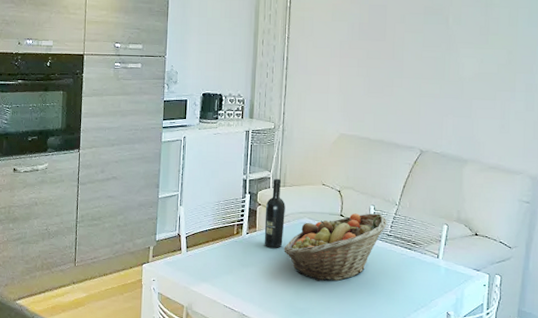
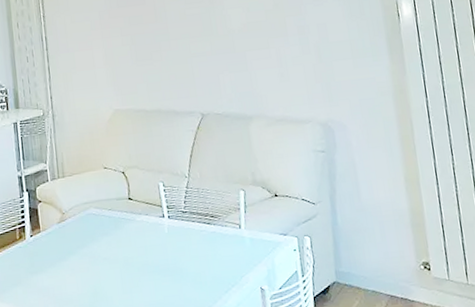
wine bottle: present [264,178,285,249] -> none [46,169,72,249]
fruit basket: present [284,213,387,282] -> none [73,190,180,277]

